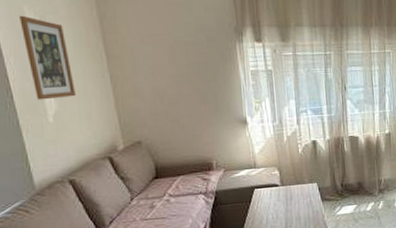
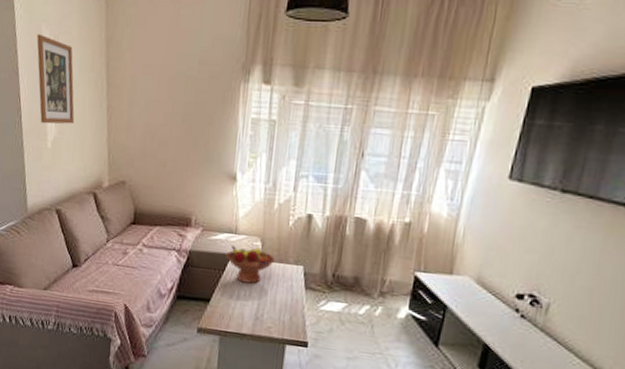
fruit bowl: none [249,175,293,208] -> present [225,246,275,284]

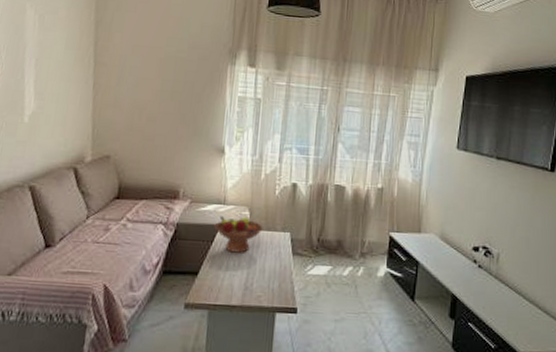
wall art: present [36,34,75,124] -> none [17,12,59,100]

